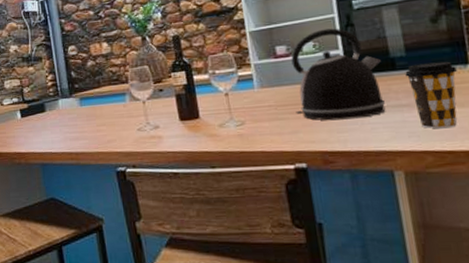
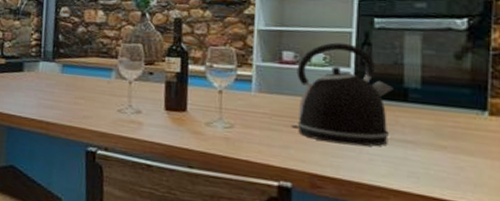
coffee cup: present [405,61,458,129] -> none [417,99,474,176]

